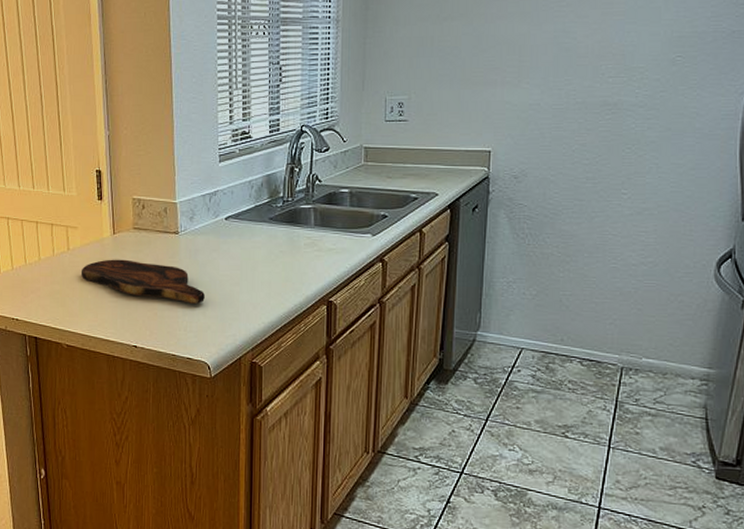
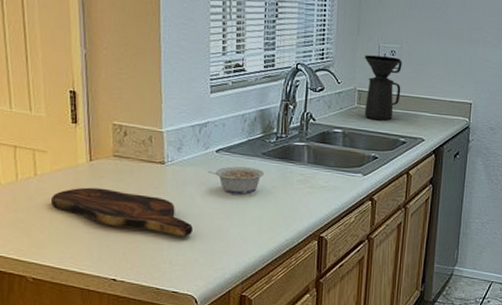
legume: none [217,233,272,261] -> present [207,166,265,195]
coffee maker: none [370,109,411,177] -> present [364,55,402,121]

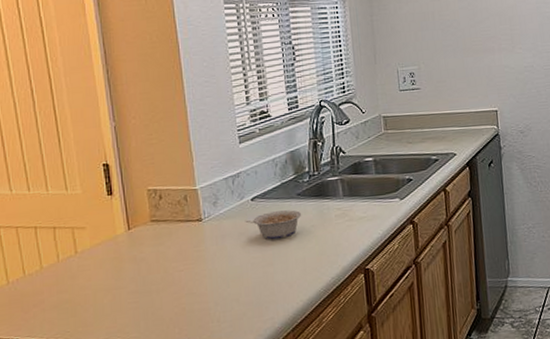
cutting board: present [50,187,193,237] -> none [92,255,237,293]
coffee maker: present [364,55,402,121] -> none [384,78,426,143]

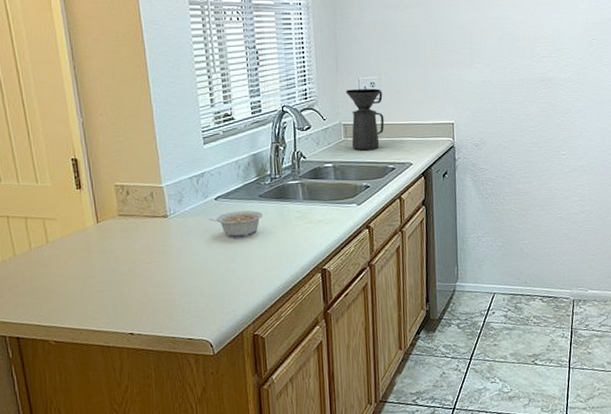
coffee maker: none [384,78,426,143] -> present [345,88,385,151]

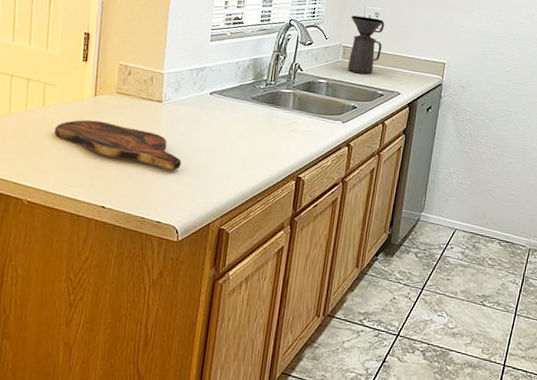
cutting board: none [63,247,201,285] -> present [53,119,182,170]
legume: present [209,210,263,238] -> none [200,108,252,134]

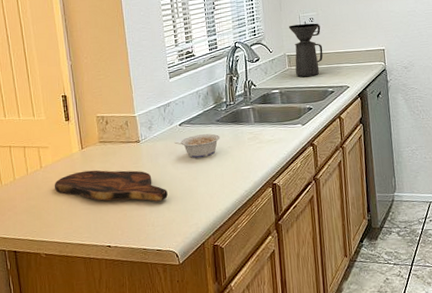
legume: none [200,108,252,134] -> present [174,133,221,159]

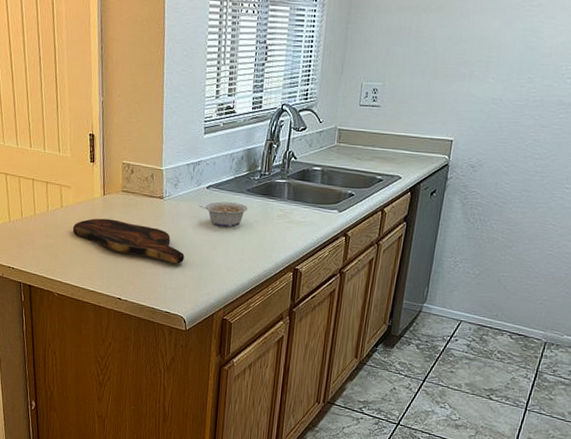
coffee maker: present [288,23,323,77] -> none [343,94,384,159]

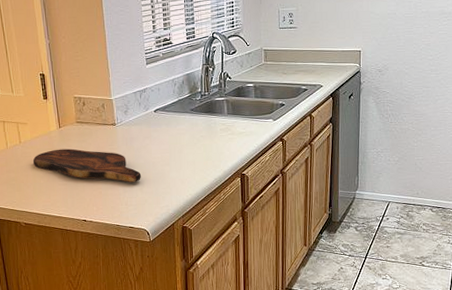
legume: present [199,201,248,228] -> none [149,122,194,145]

